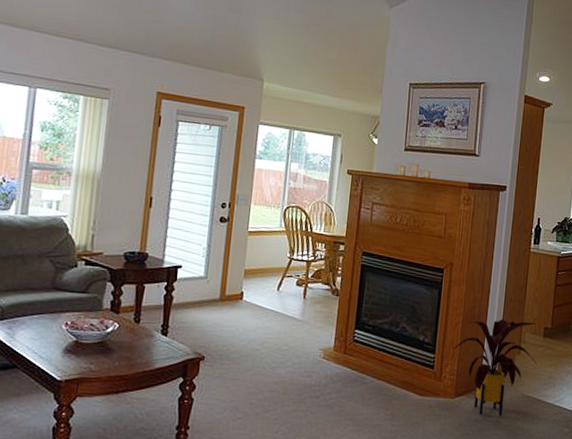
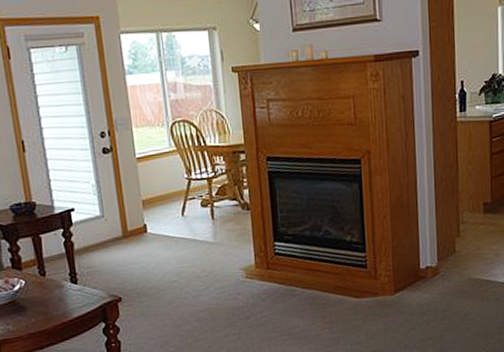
house plant: present [453,319,537,416] -> none [385,200,480,307]

